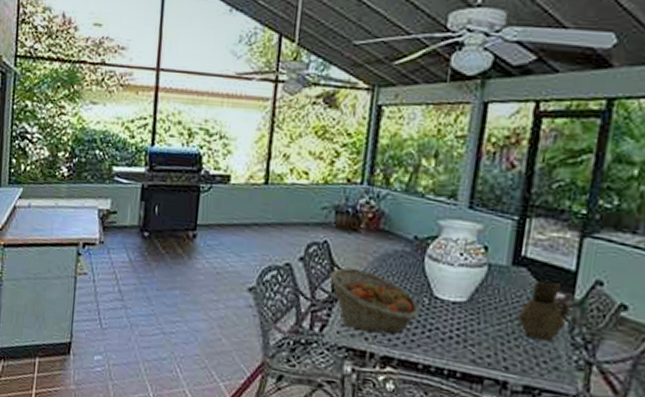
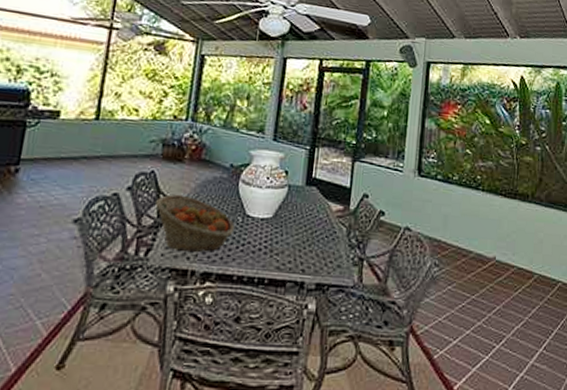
pitcher: present [517,280,570,341] -> none [310,196,347,244]

